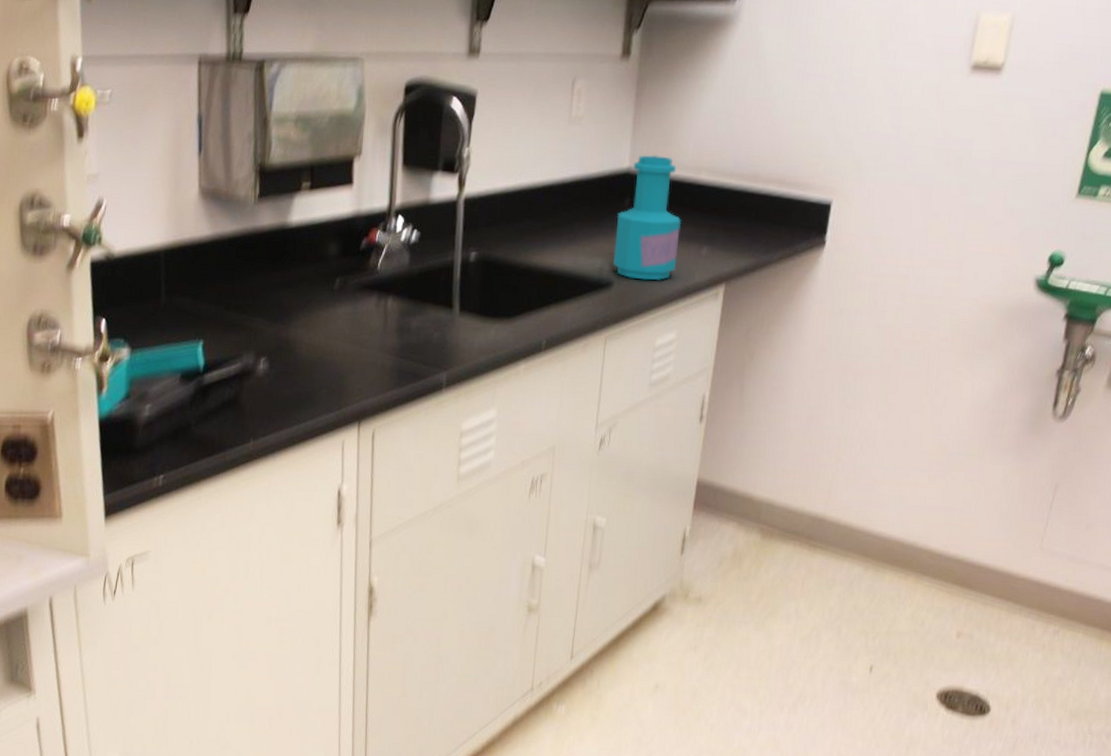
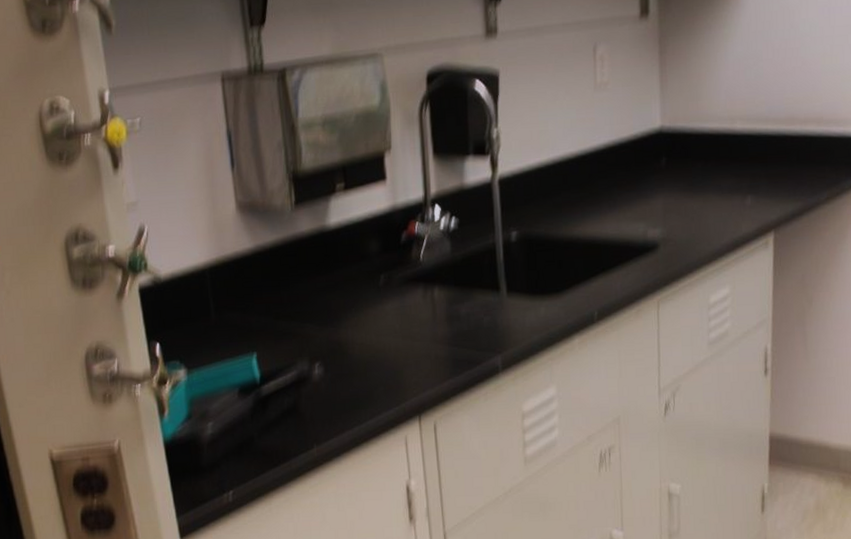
bottle: present [612,154,682,280] -> none [654,110,722,238]

